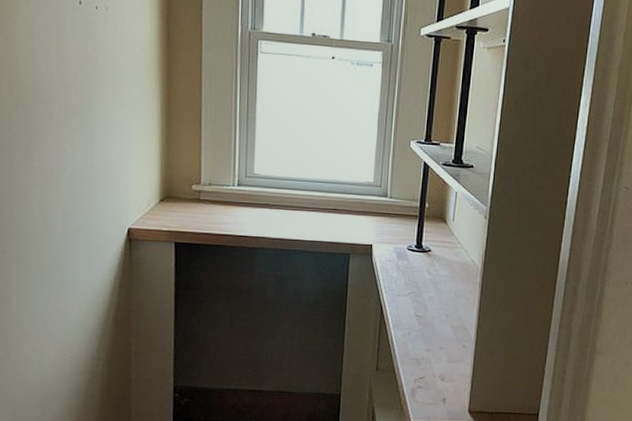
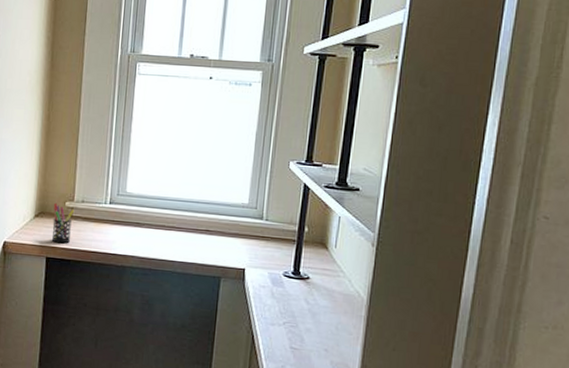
pen holder: none [179,186,202,228] -> present [51,202,75,244]

